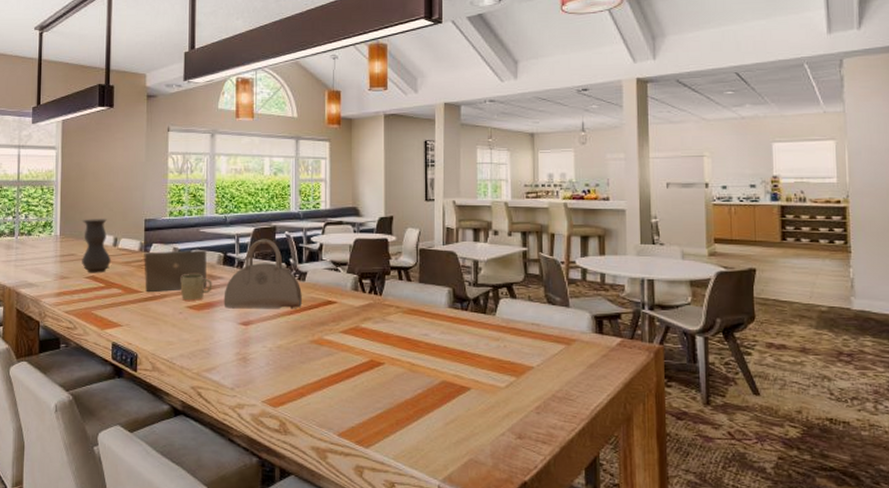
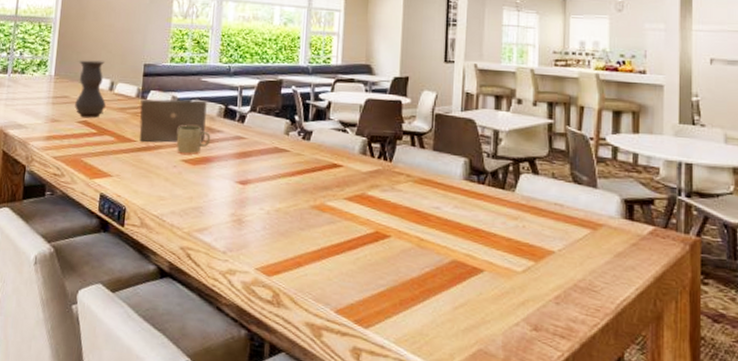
handbag: present [223,239,302,309] -> none [221,92,306,170]

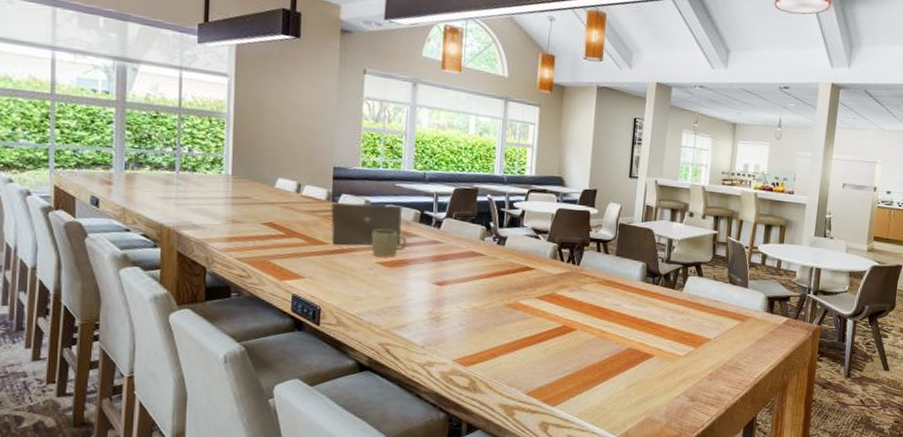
vase: present [75,60,106,119] -> none [258,160,293,221]

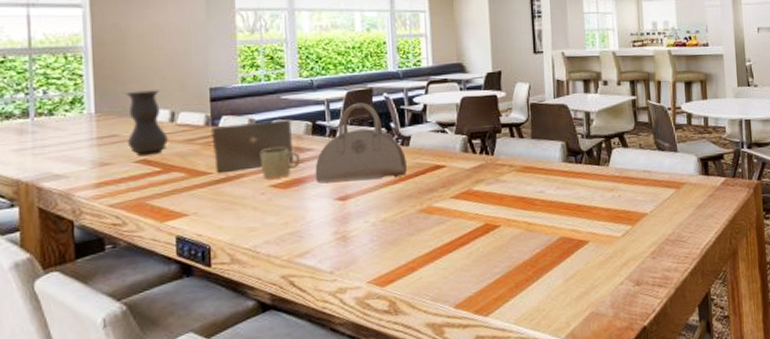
vase: none [258,160,293,221] -> present [124,90,168,157]
handbag: none [418,199,501,273] -> present [315,102,407,184]

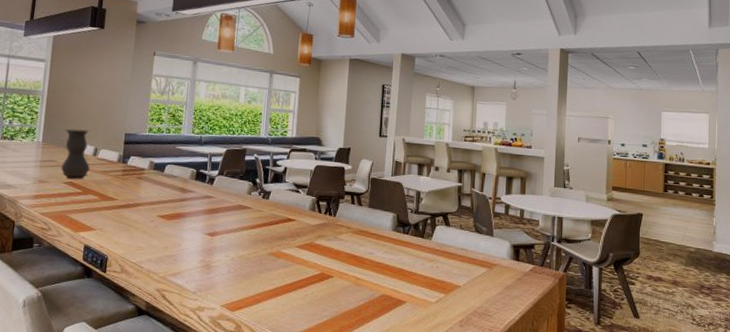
laptop: present [211,119,293,172] -> none [120,163,182,201]
mug: present [260,147,301,179] -> none [153,186,184,211]
handbag: present [315,102,407,184] -> none [192,159,265,224]

